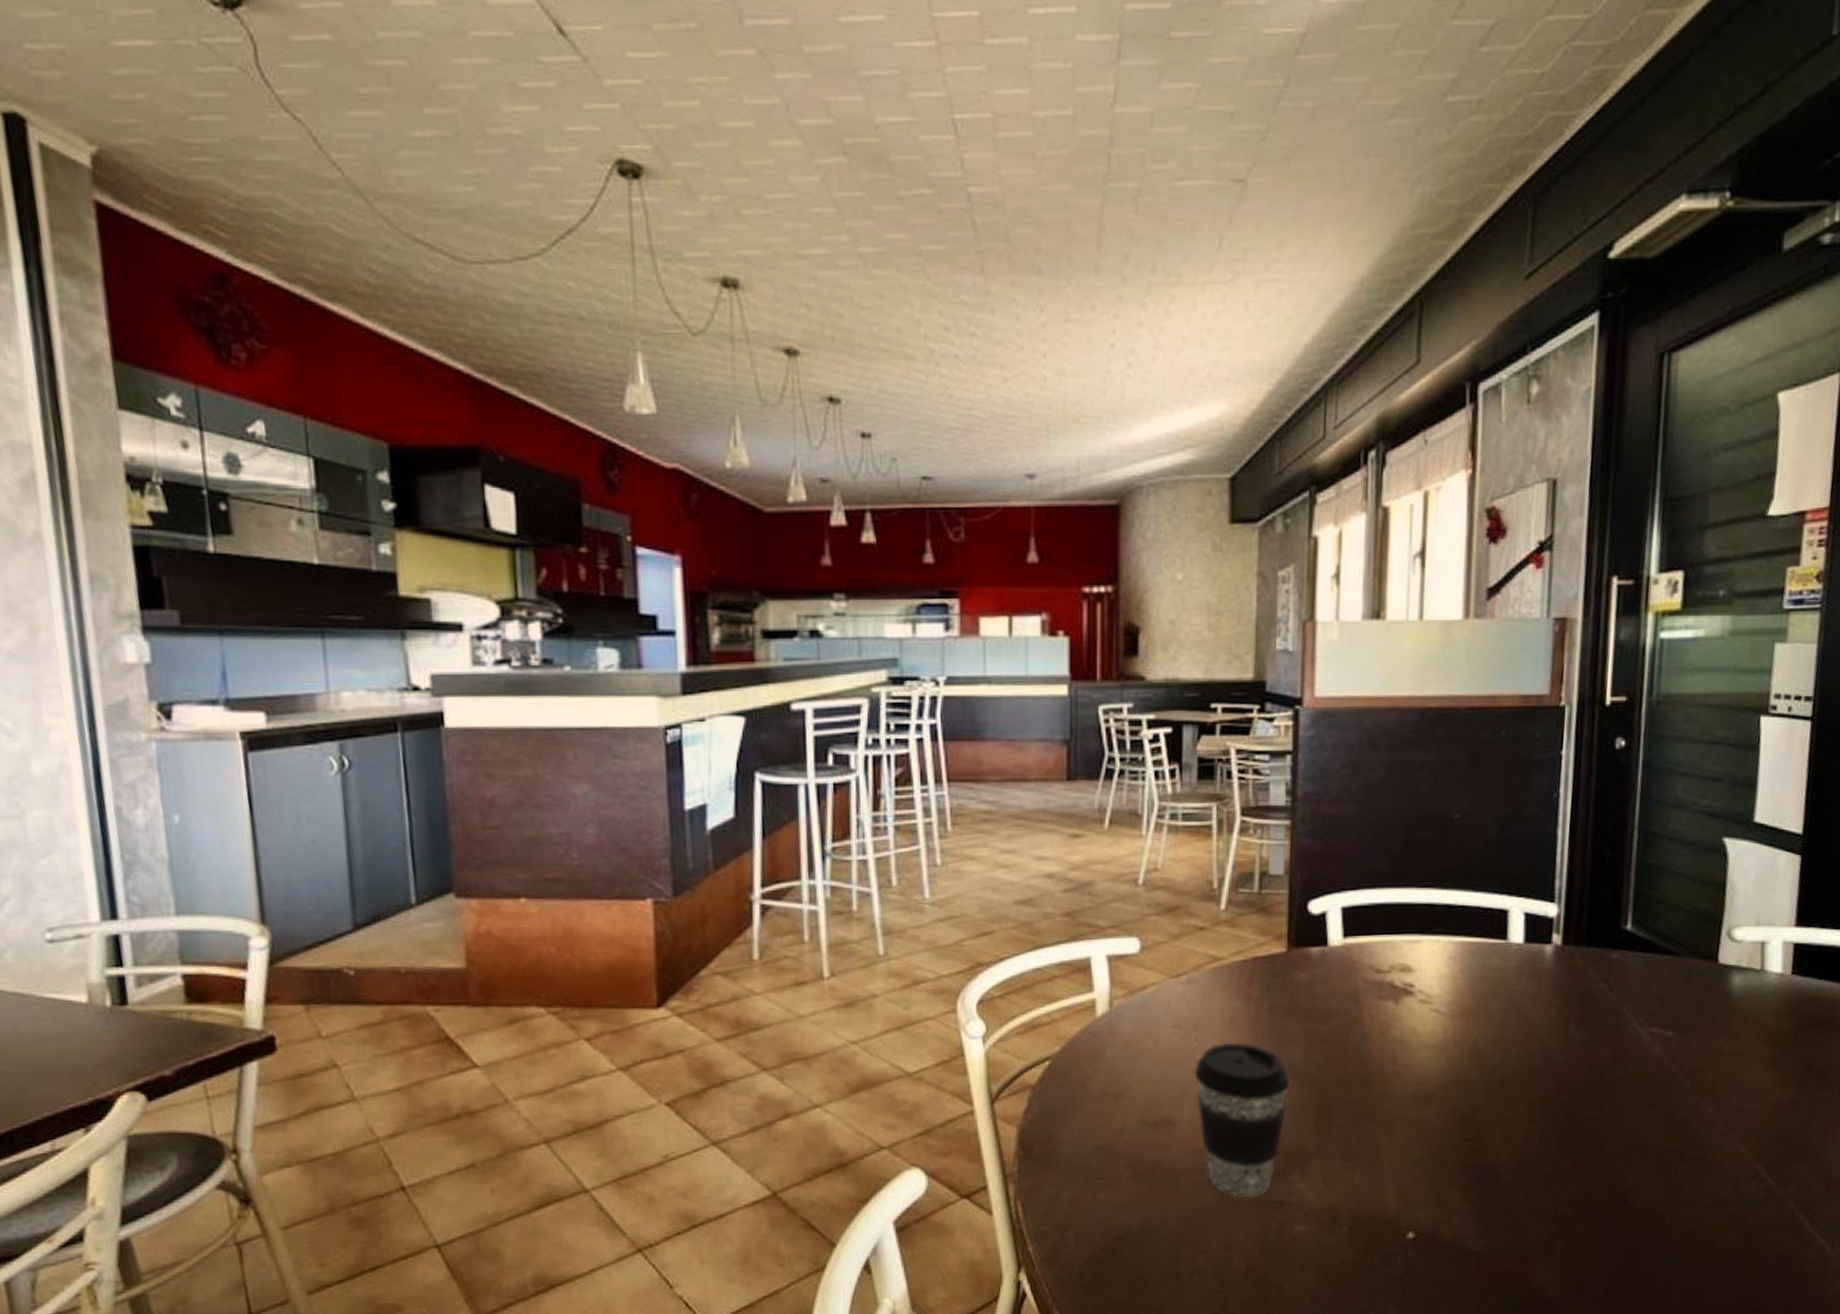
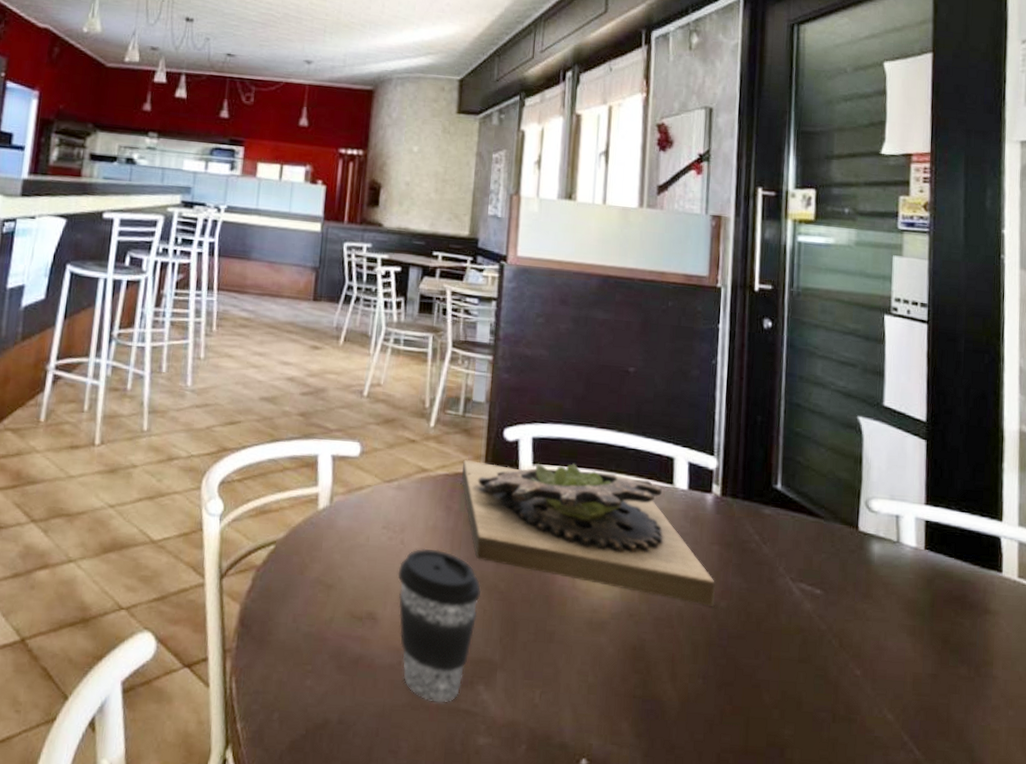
succulent planter: none [1261,930,1555,1064] -> present [462,459,715,606]

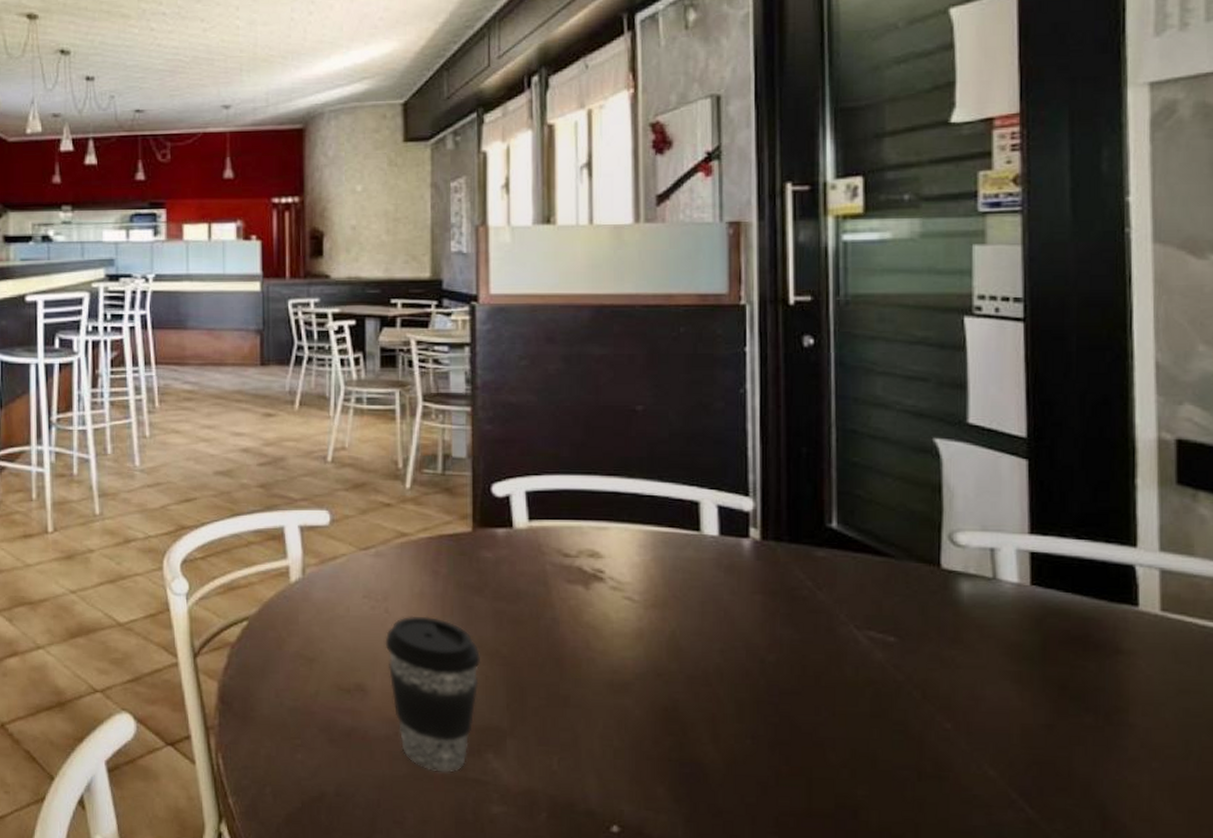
succulent planter: present [462,459,715,606] -> none [448,516,761,661]

